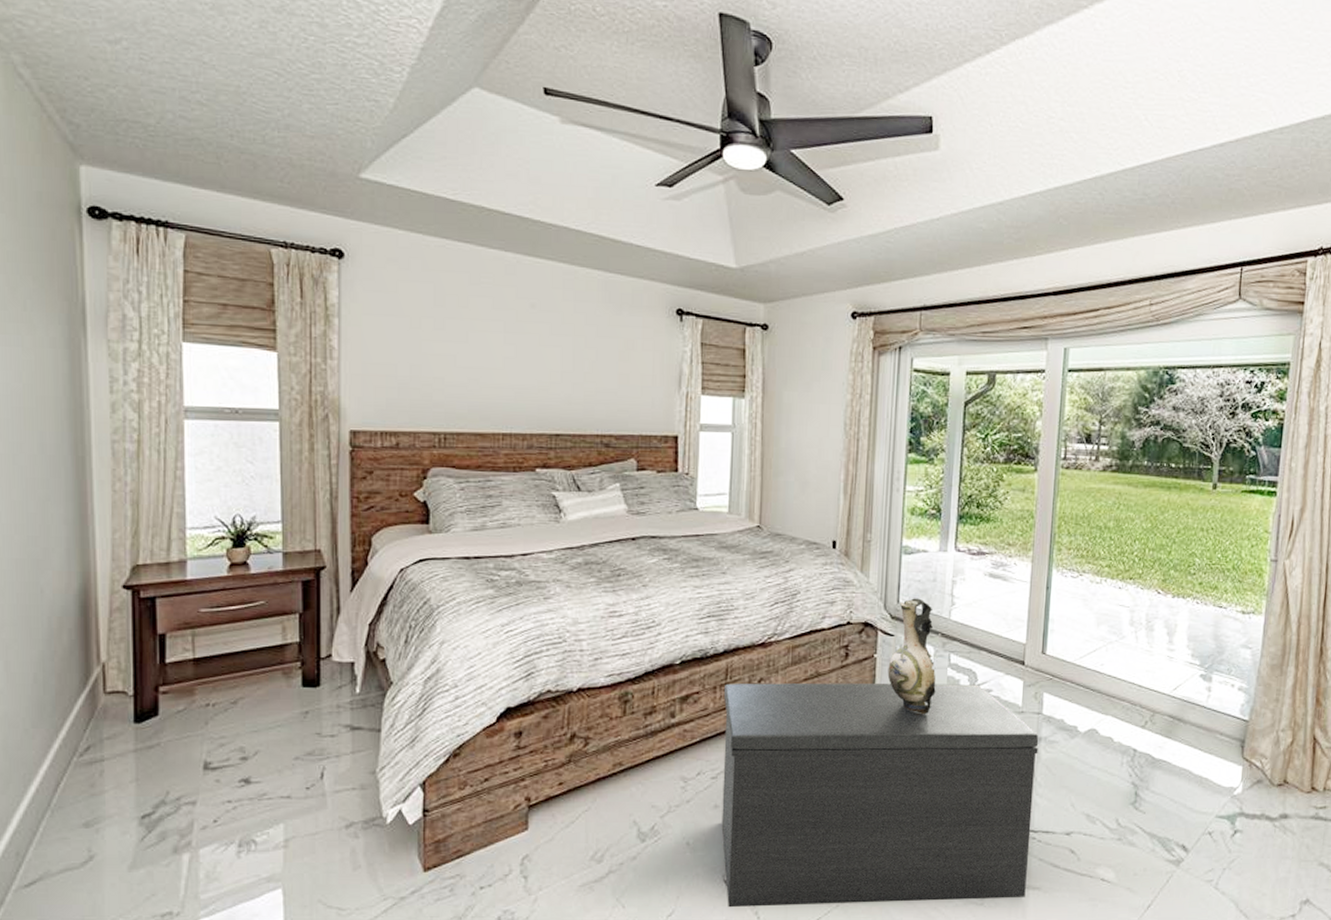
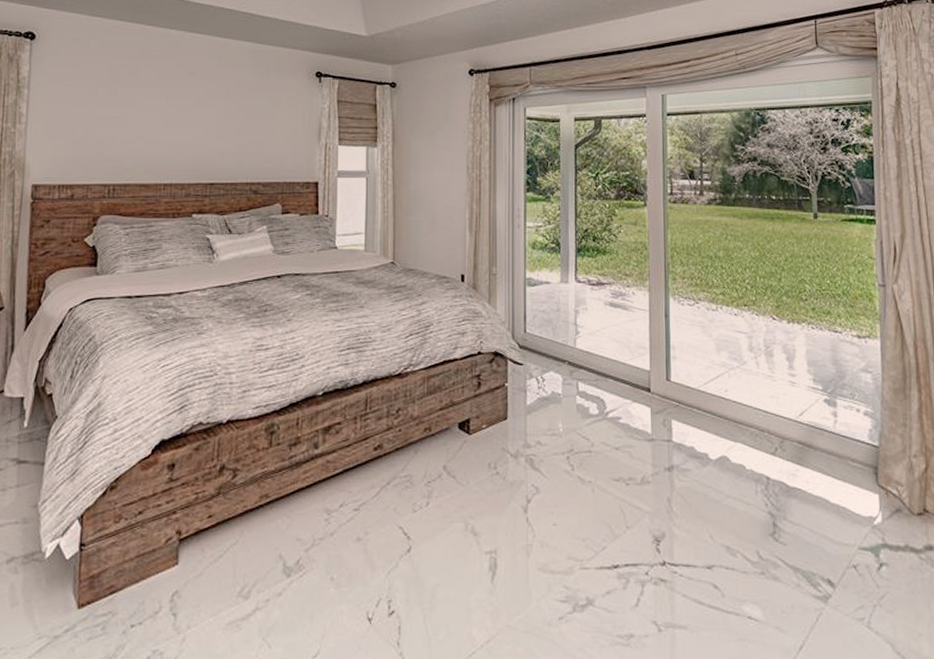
bench: present [721,682,1039,908] -> none [363,411,672,648]
decorative vase: present [887,598,936,715] -> none [519,328,566,444]

